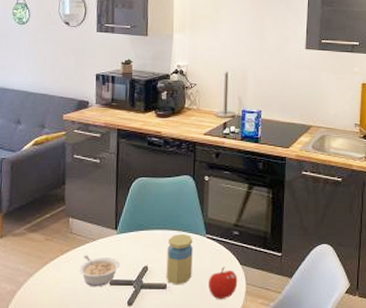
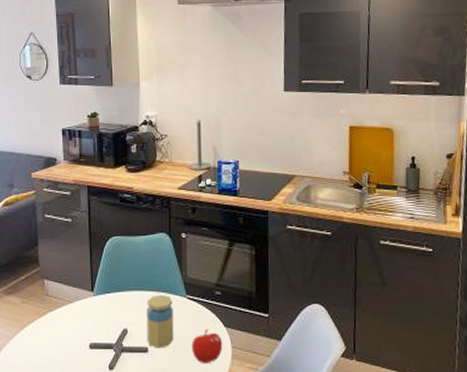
legume: present [79,255,121,286] -> none [57,318,99,350]

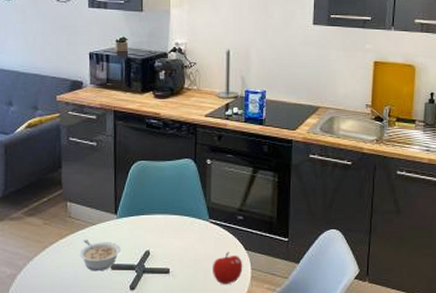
legume: none [57,318,99,350] -> present [79,240,122,270]
jar: present [146,294,174,349] -> none [169,218,196,270]

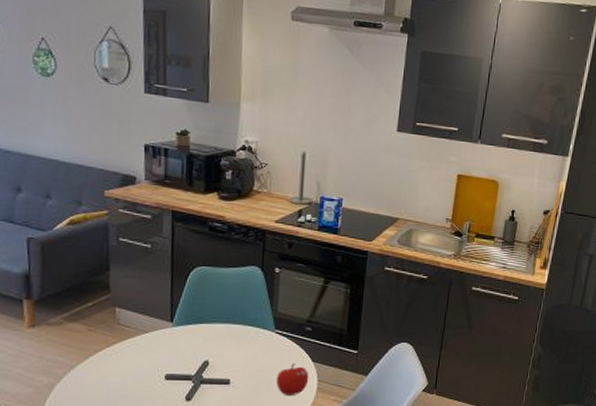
legume: present [79,240,122,270] -> none [129,348,177,380]

